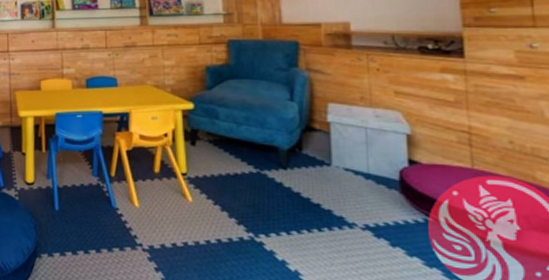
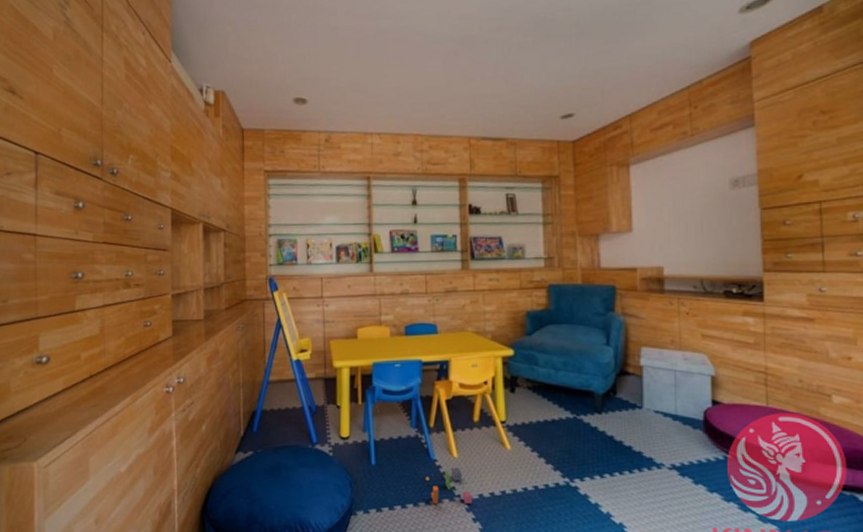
building blocks: none [107,216,155,253] -> present [425,467,473,504]

